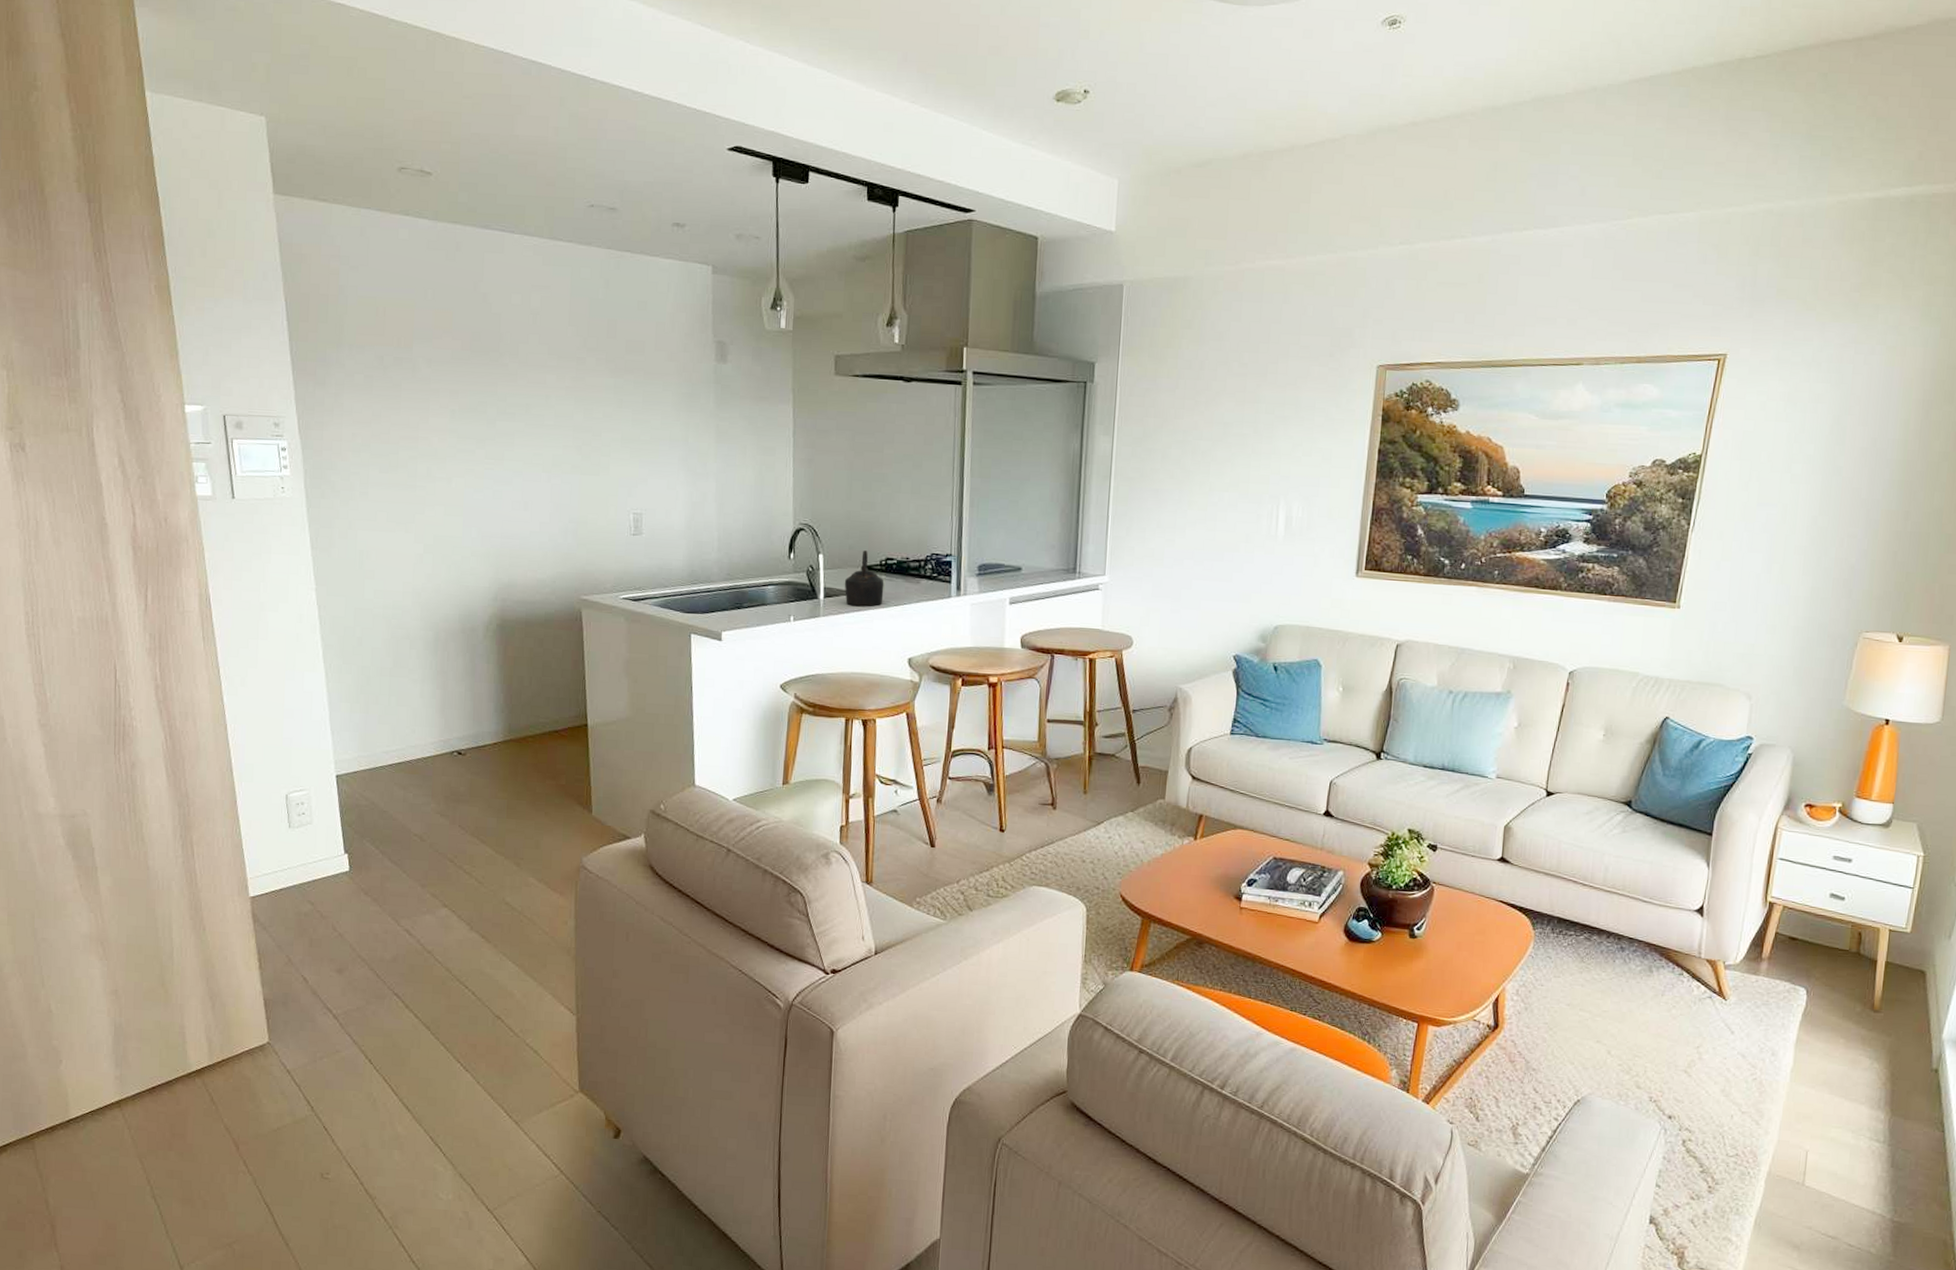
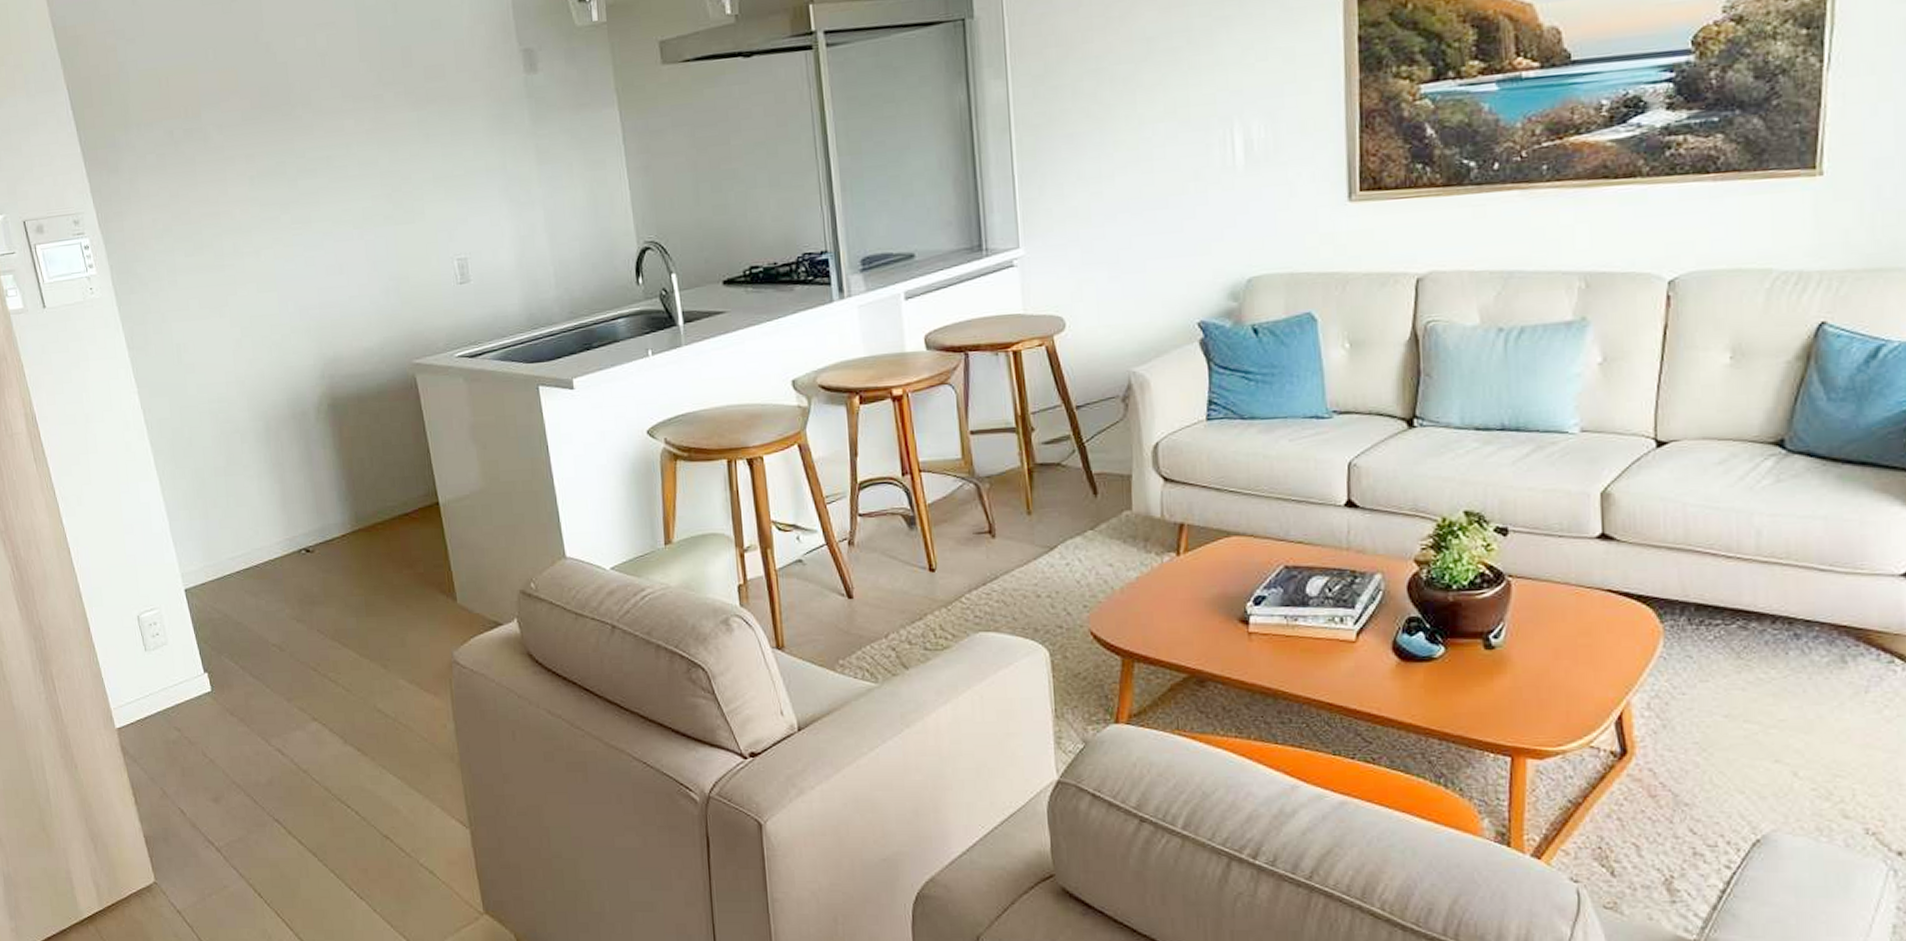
kettle: present [844,550,884,607] -> none [704,262,753,329]

